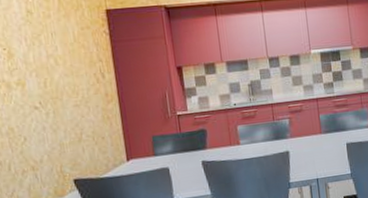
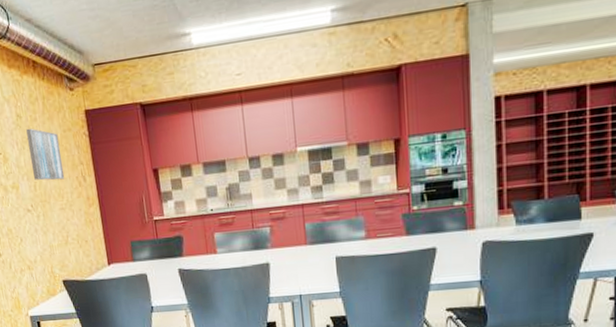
wall art: none [37,24,81,77] -> present [26,128,65,181]

